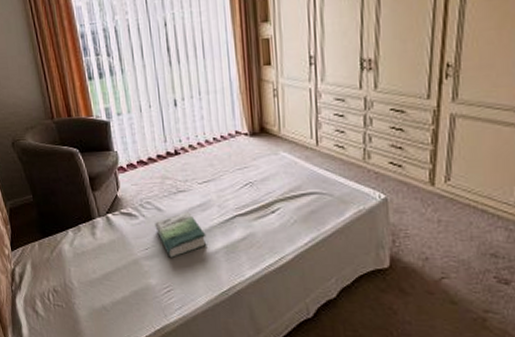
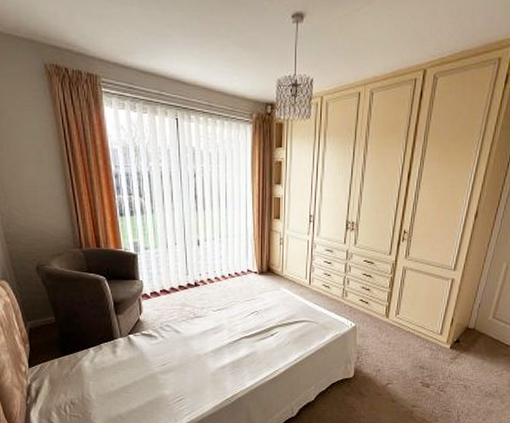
book: present [155,212,207,258] -> none [172,334,217,372]

